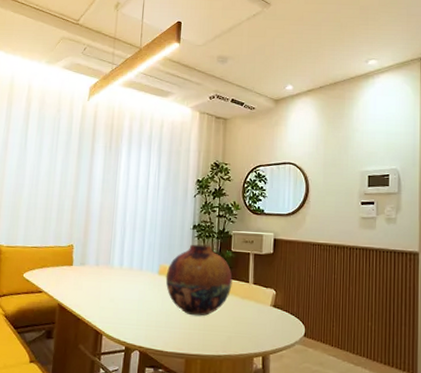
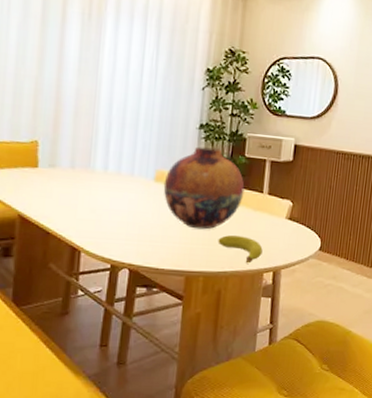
fruit: none [212,321,252,348] -> present [218,235,263,264]

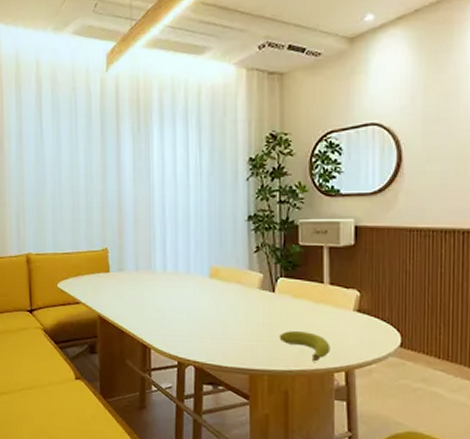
vase: present [163,146,245,230] -> none [218,239,302,326]

